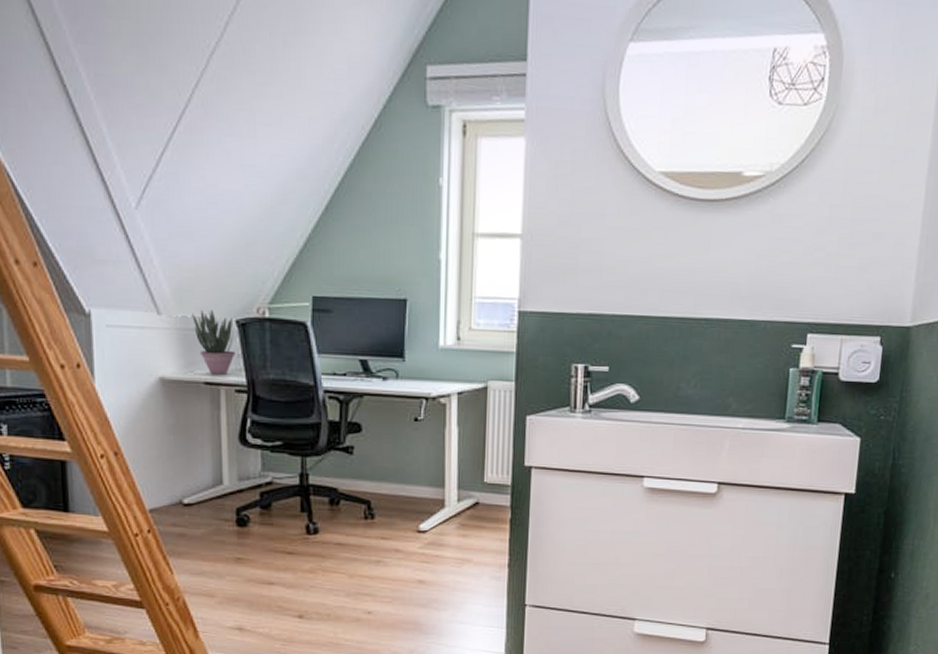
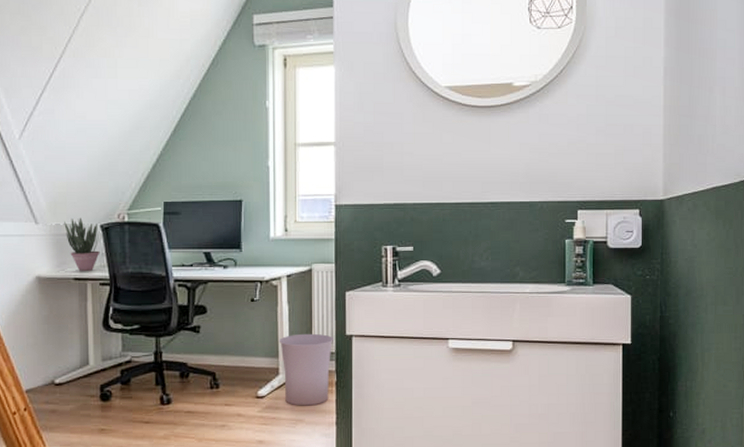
waste bin: none [445,461,510,544] -> present [279,333,334,406]

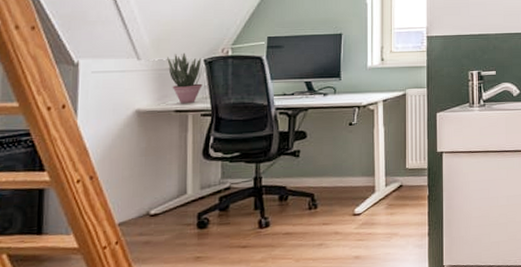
waste bin: present [279,333,334,406] -> none [375,152,426,221]

